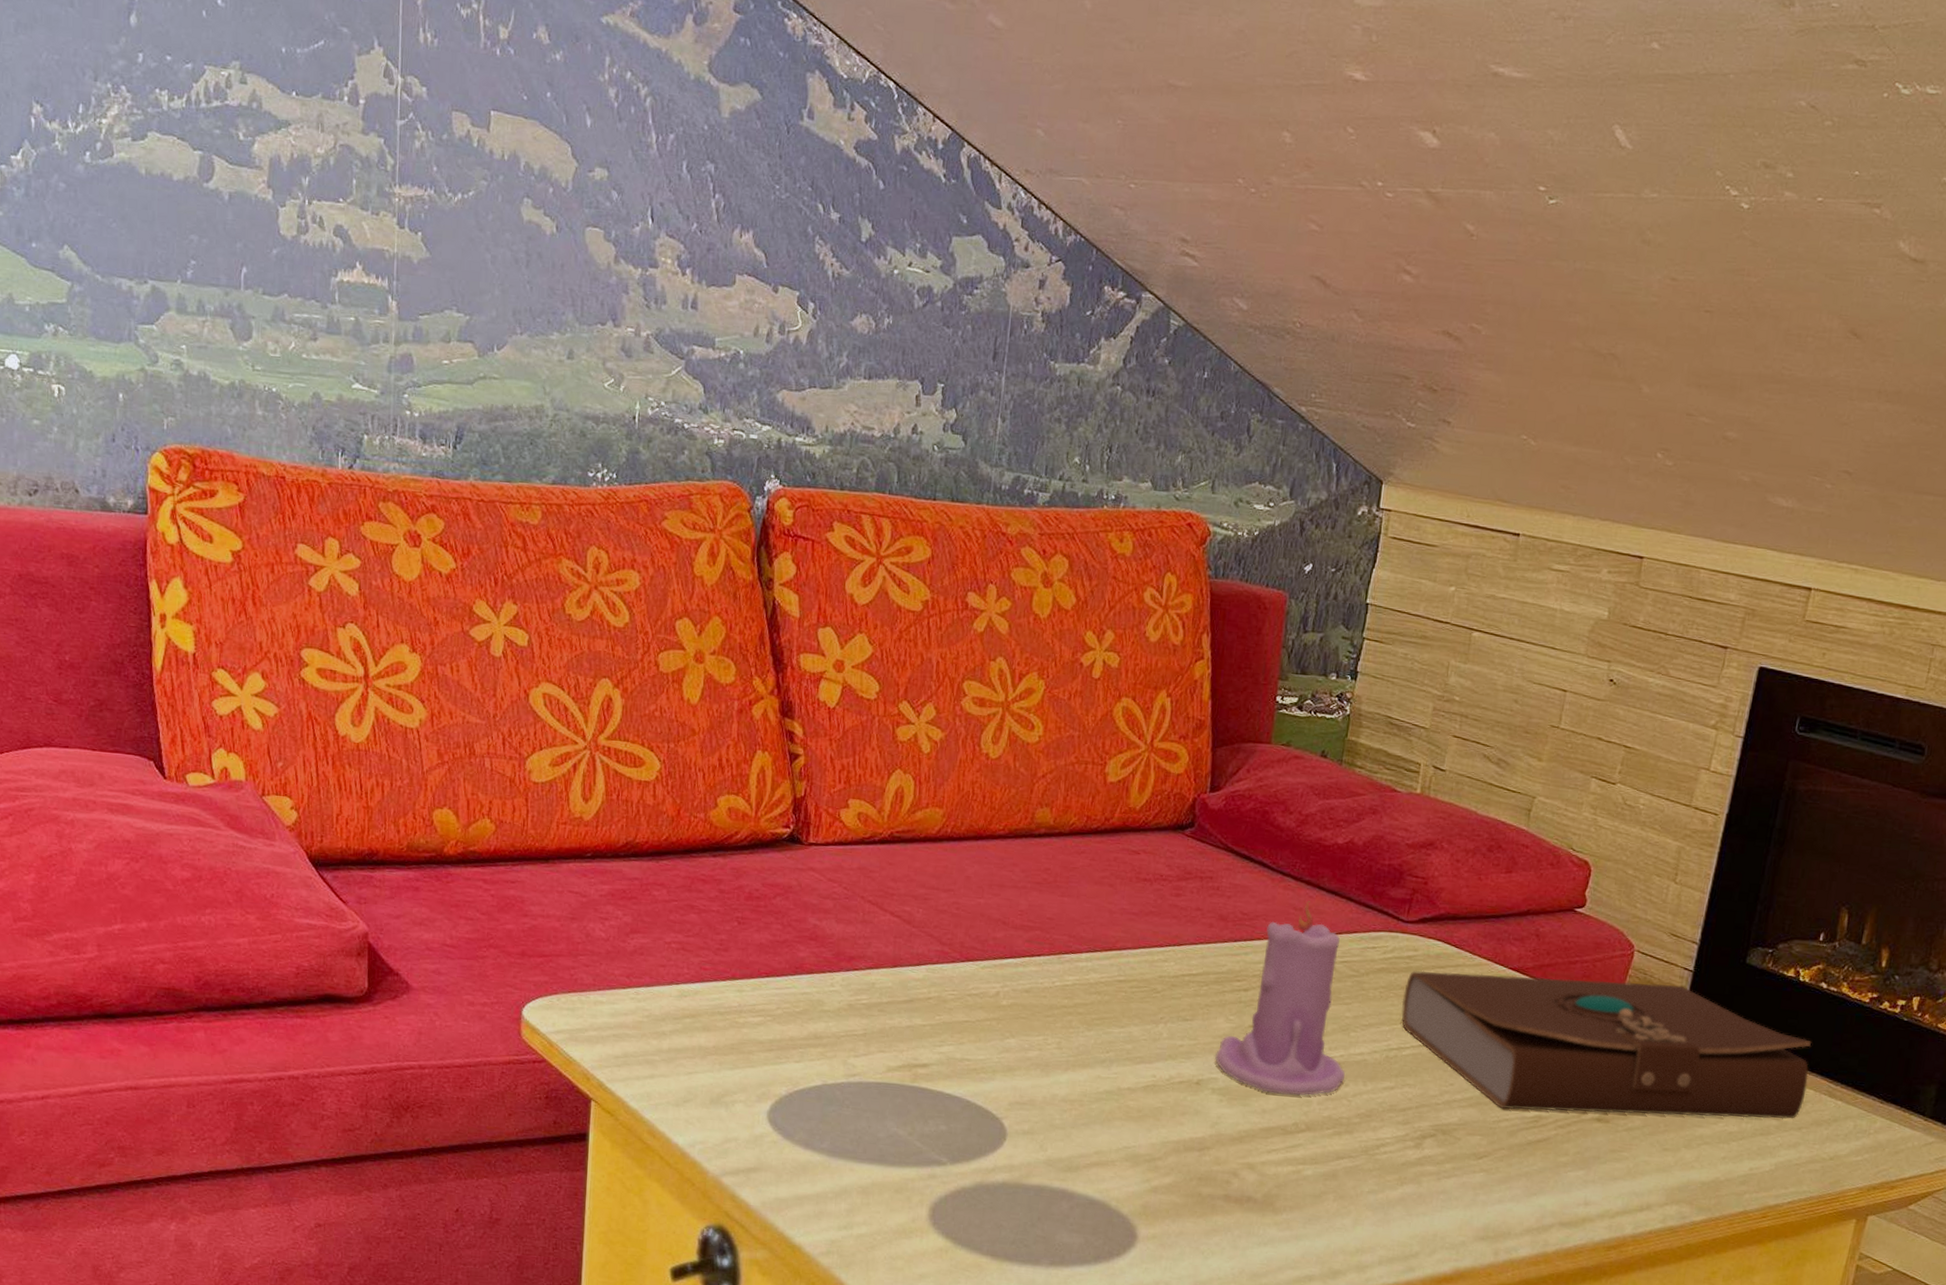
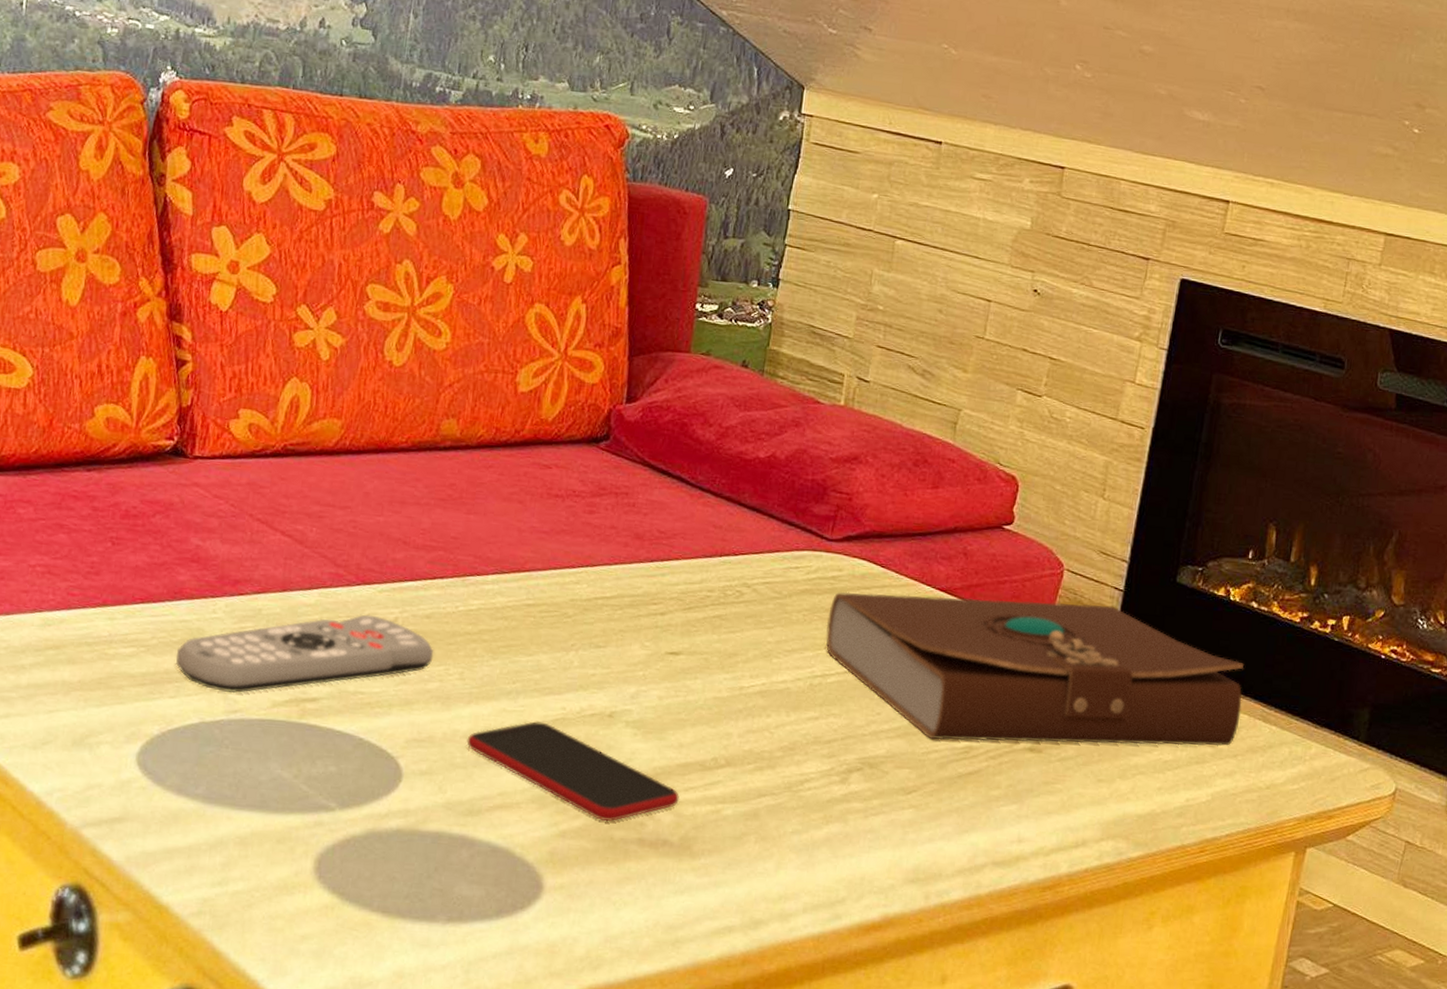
remote control: none [798,988,1034,1059] -> present [175,614,434,694]
smartphone: none [1065,1087,1263,1180] -> present [466,721,680,822]
candle: present [1215,901,1345,1096] -> none [629,518,767,728]

